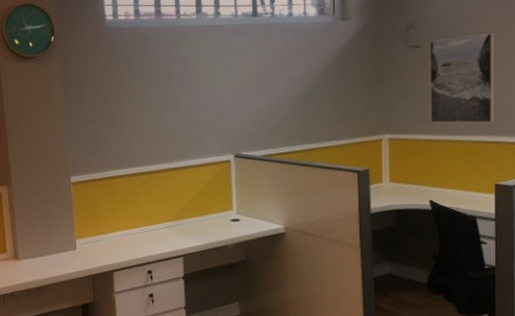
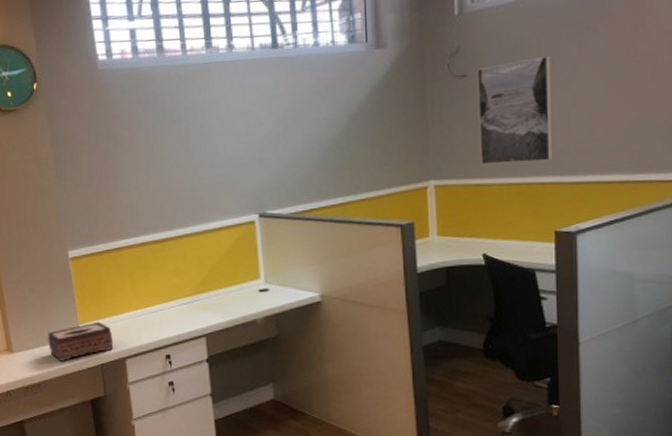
tissue box: none [49,238,104,270] -> present [47,321,114,361]

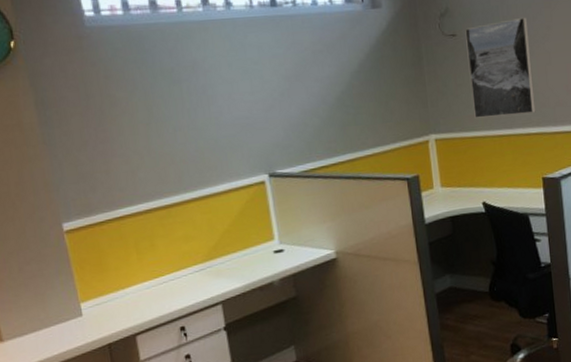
tissue box: present [47,321,114,361] -> none [43,298,122,345]

